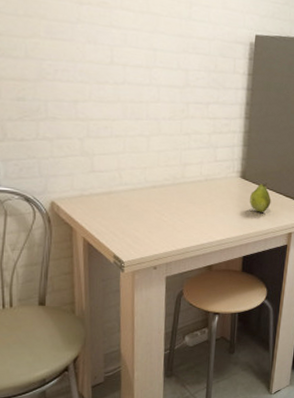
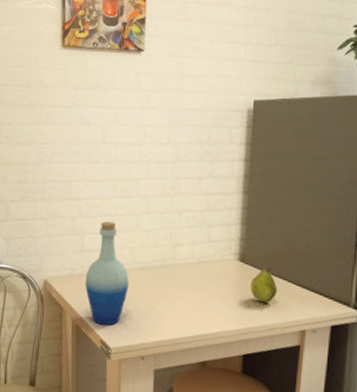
bottle: none [96,142,141,242] -> present [85,221,129,326]

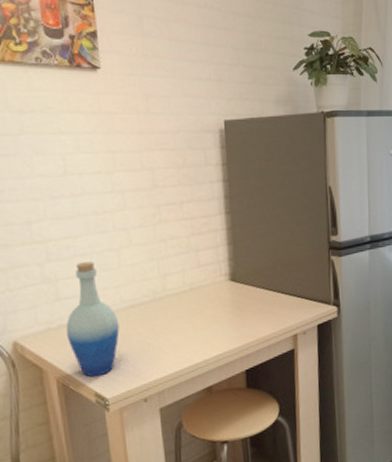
fruit: present [250,268,278,303] -> none [244,282,269,317]

